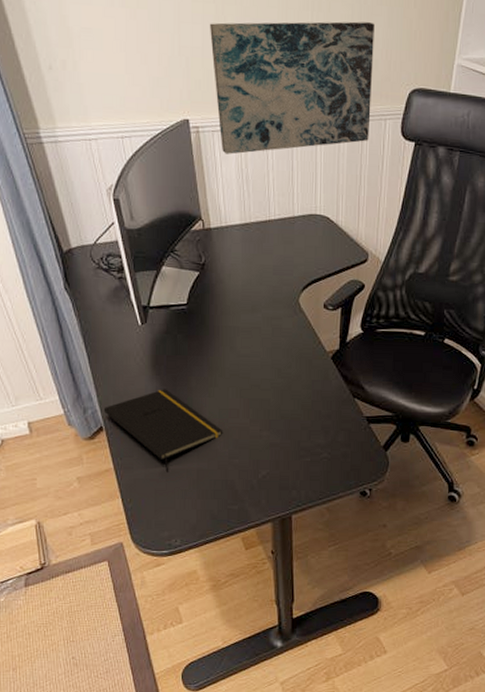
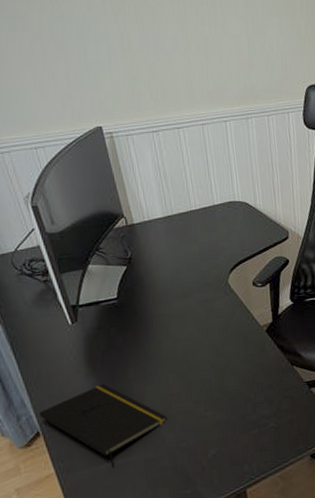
wall art: present [210,21,374,155] -> none [114,32,276,155]

